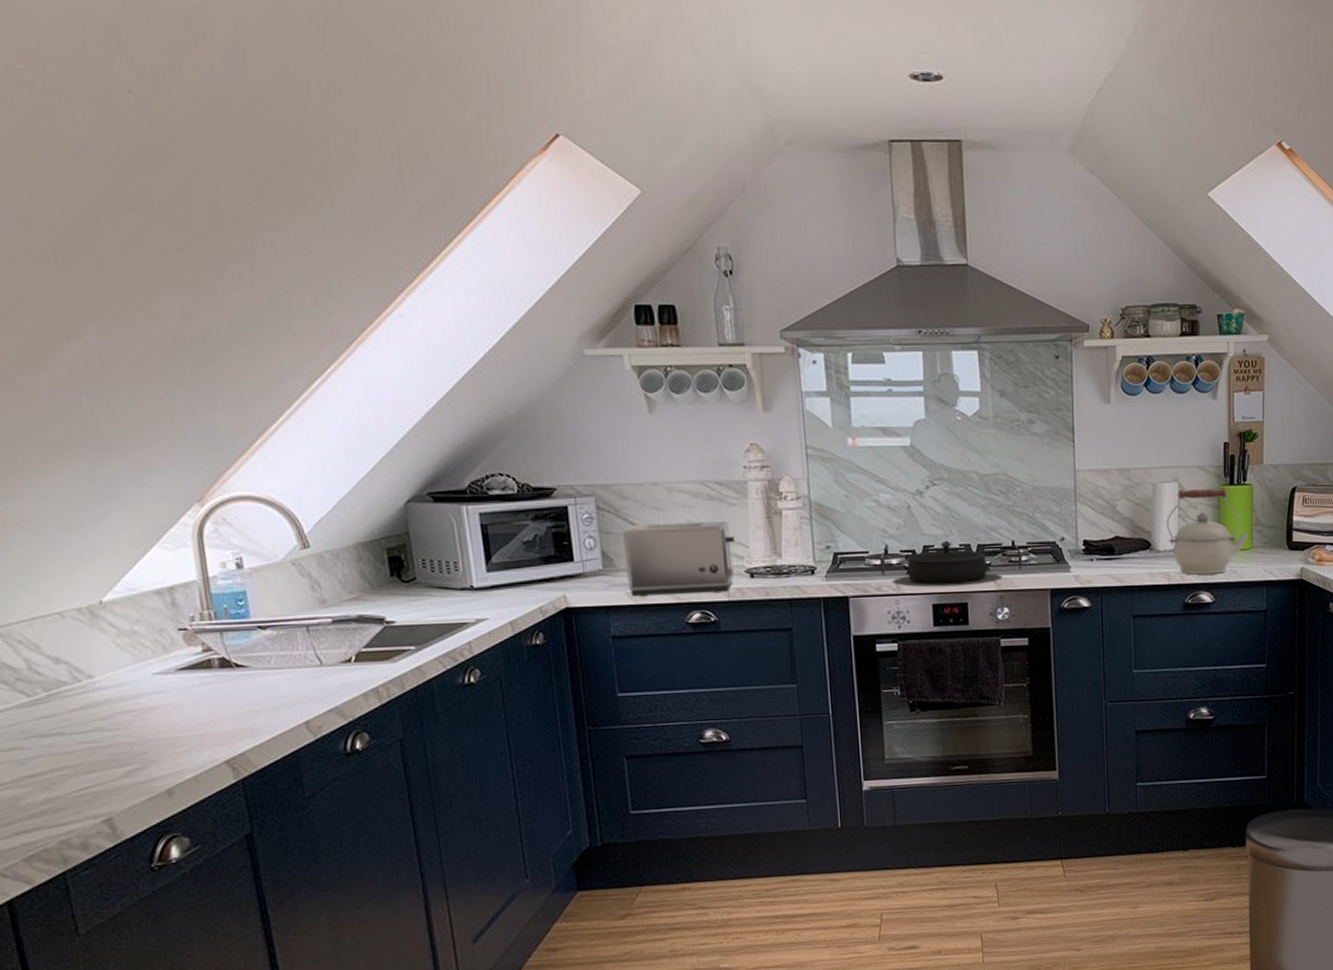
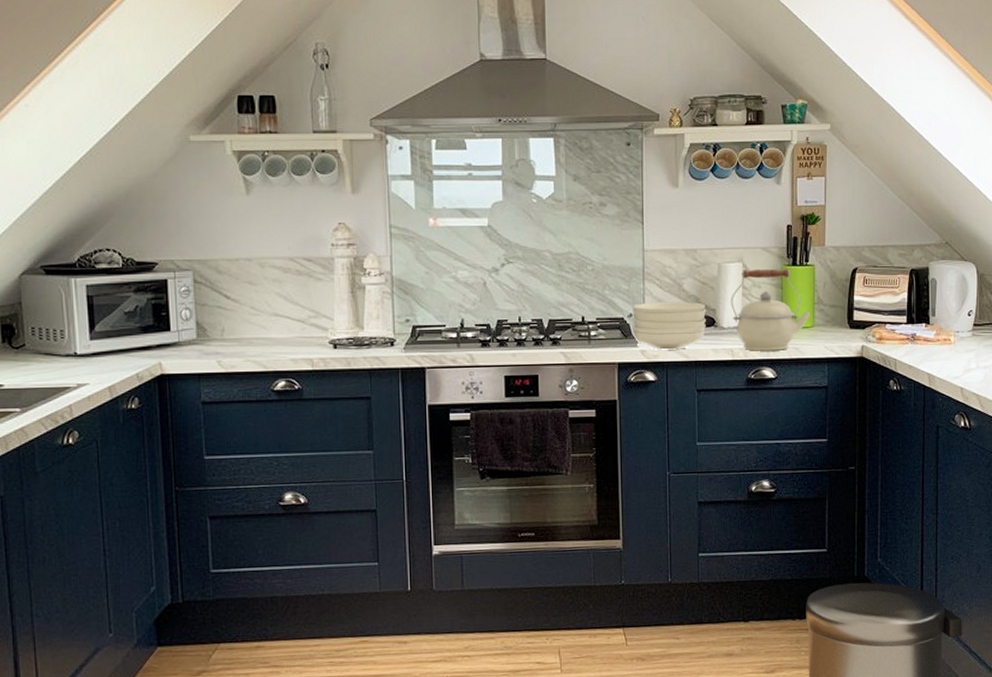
toaster: present [622,521,735,598] -> none [216,295,320,366]
cooking pot: present [892,542,1003,588] -> none [467,317,572,360]
bowl: none [1063,523,1142,575] -> present [631,301,707,350]

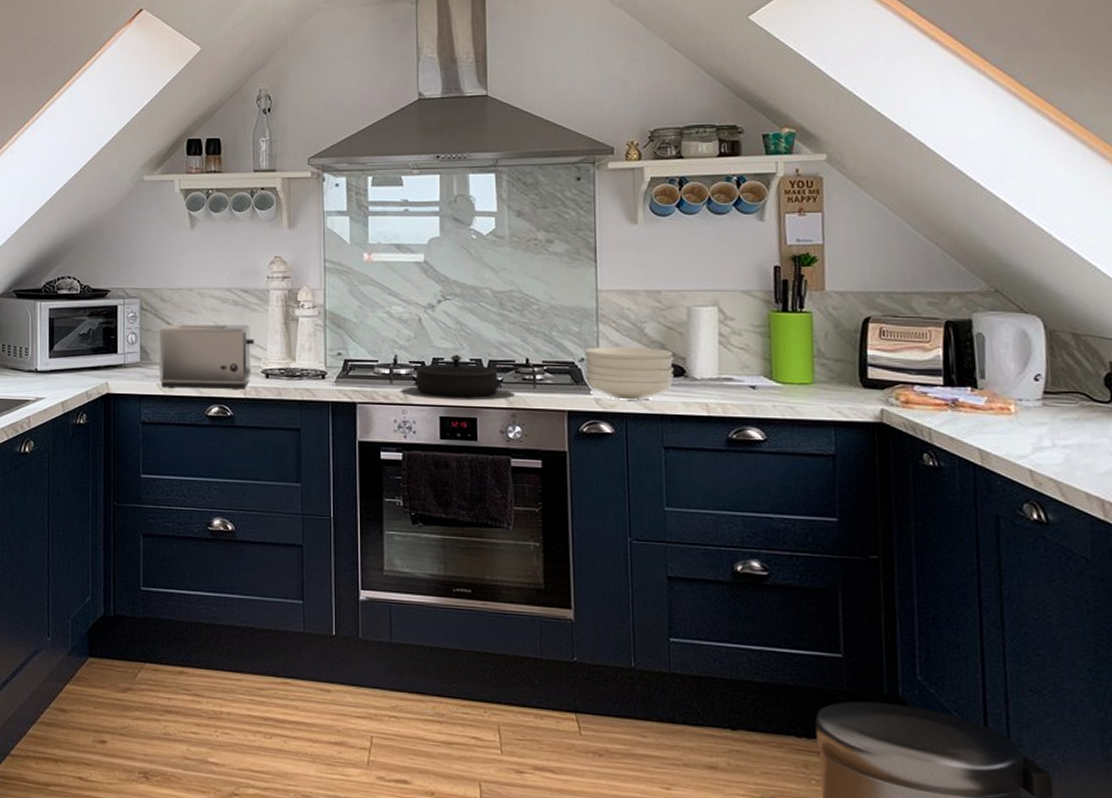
toaster: none [216,295,320,366] -> present [159,324,254,391]
cooking pot: none [467,317,572,360] -> present [400,355,515,401]
kettle: present [731,268,810,351] -> none [704,314,808,409]

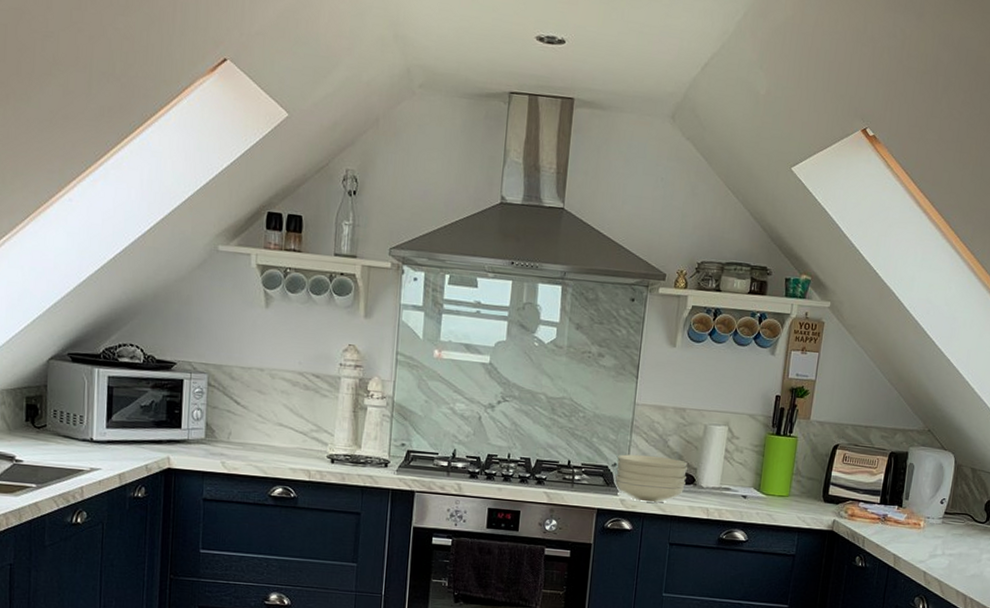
toaster: present [159,324,254,391] -> none [223,402,322,473]
cooking pot: present [400,355,515,401] -> none [455,453,555,496]

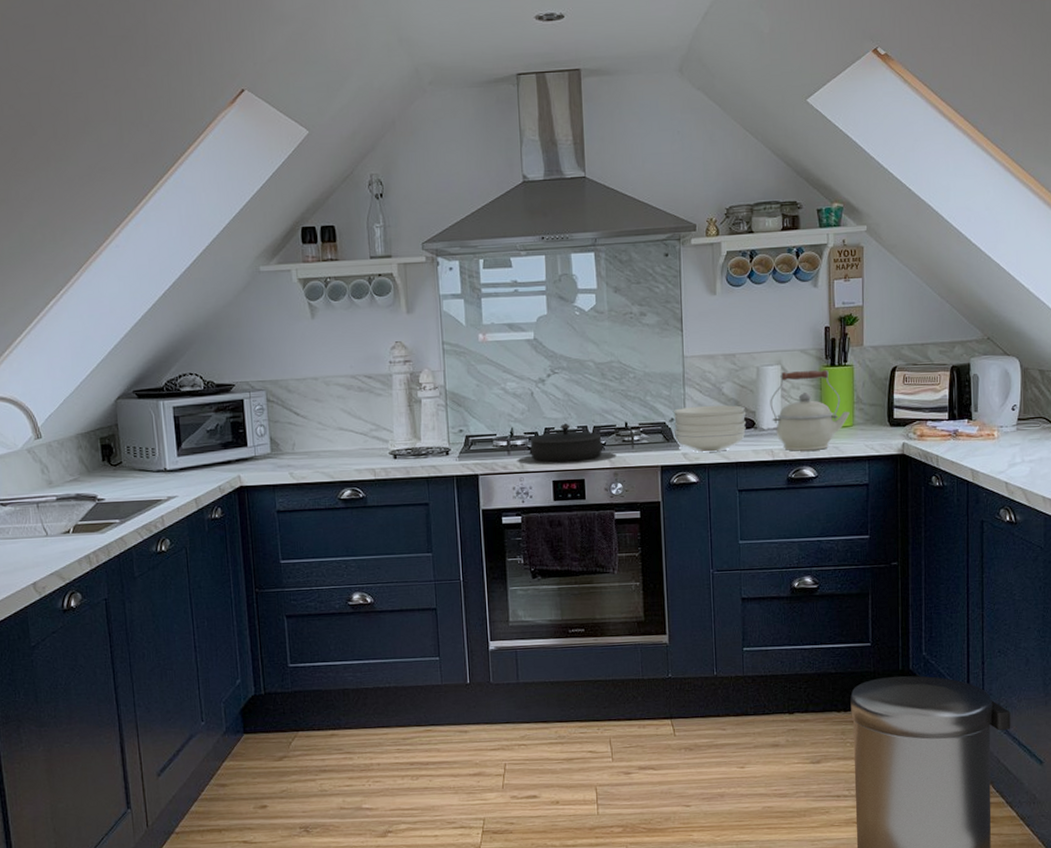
cooking pot: none [455,453,555,496] -> present [517,424,617,466]
kettle: none [712,433,788,516] -> present [770,369,850,451]

